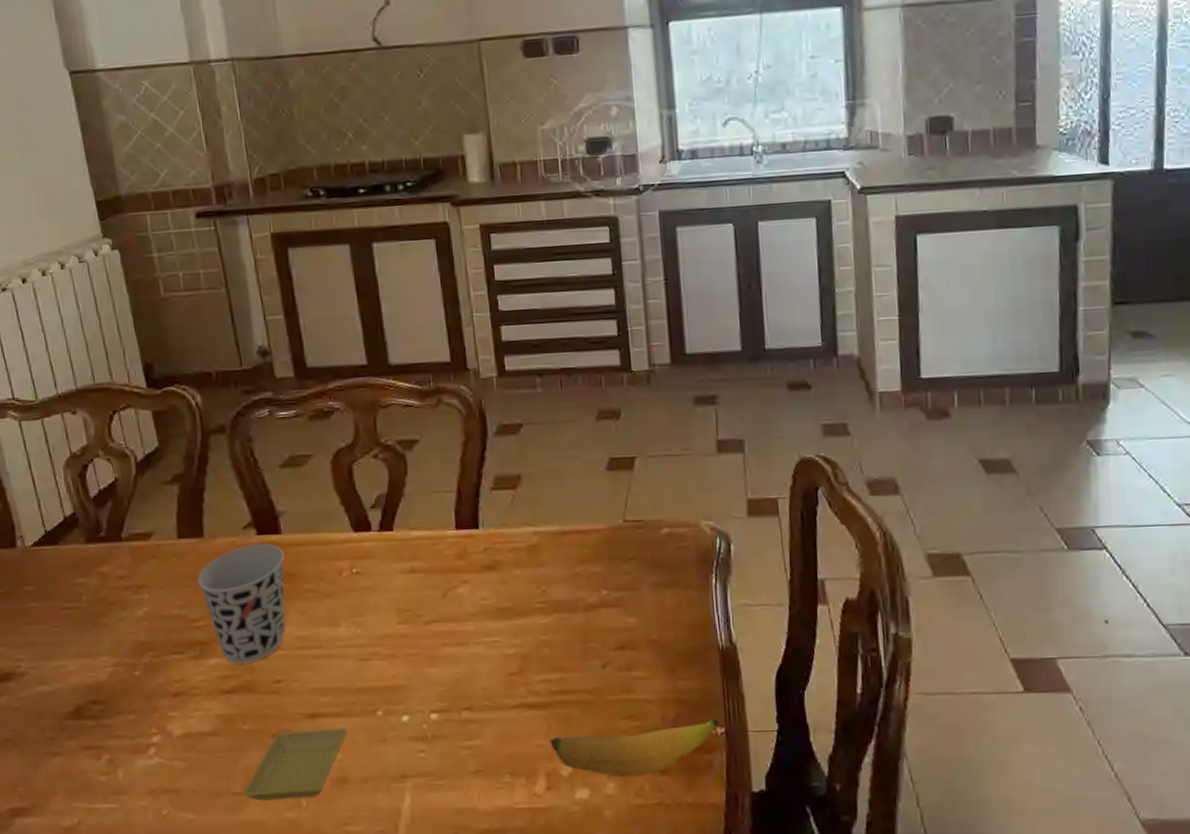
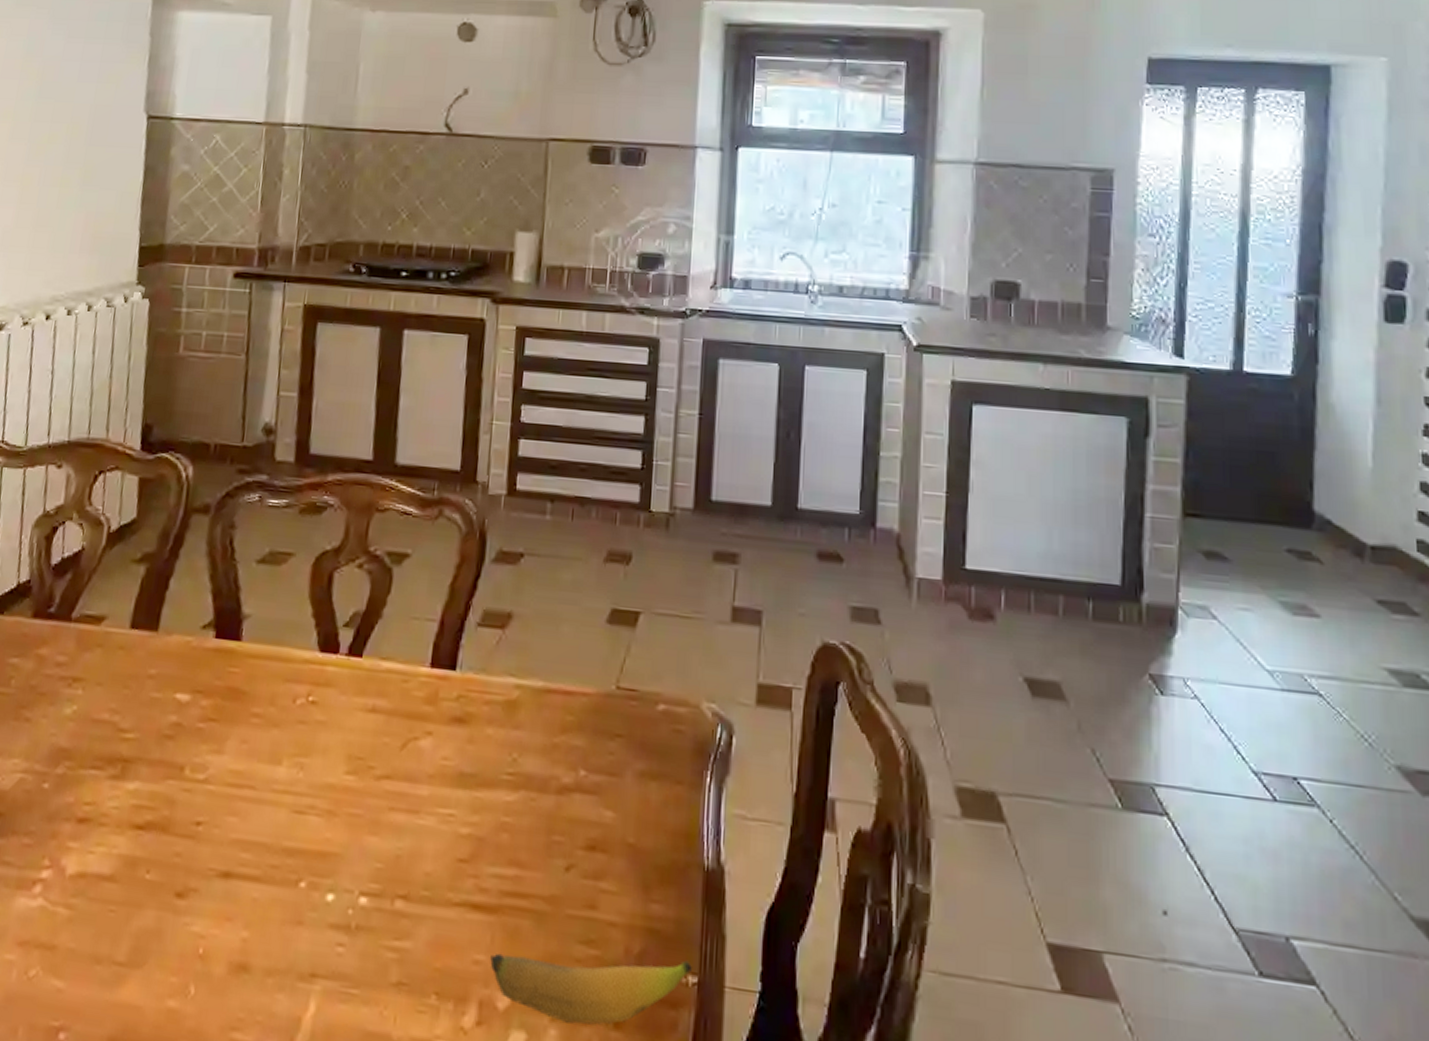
cup: present [197,543,286,664] -> none [138,647,240,795]
saucer: present [244,728,348,801] -> none [126,890,262,985]

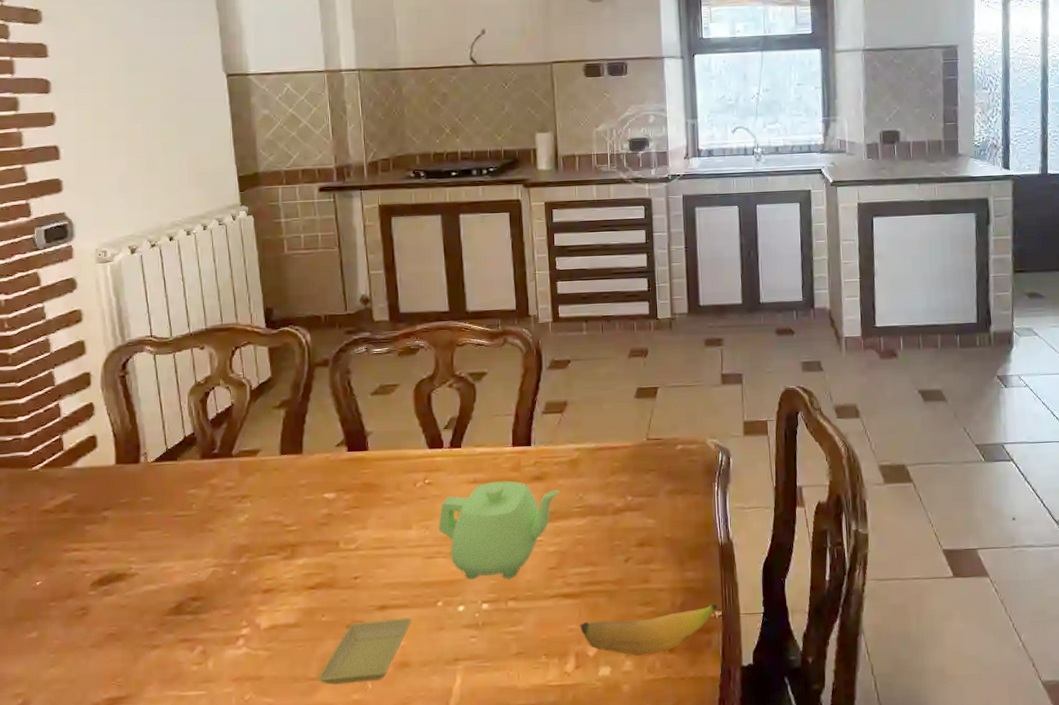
saucer: none [126,890,262,985] -> present [318,618,412,685]
teapot: none [316,714,488,865] -> present [438,481,561,580]

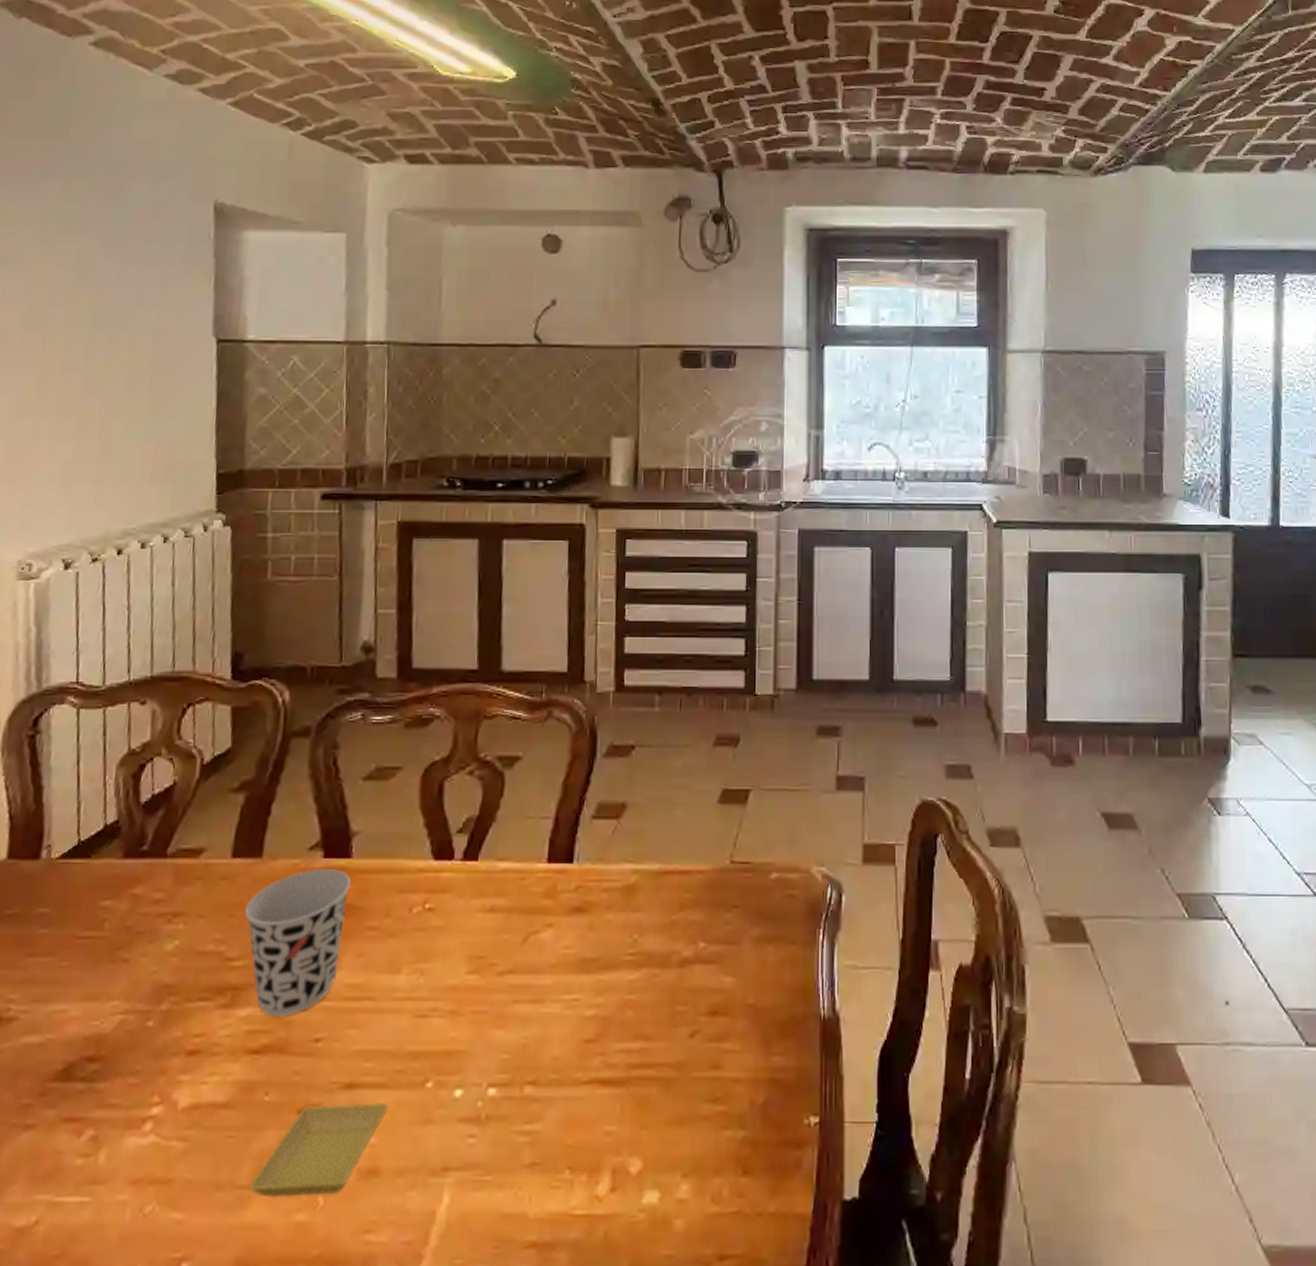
cup: none [294,459,370,563] -> present [244,868,352,1016]
teapot: present [438,481,561,580] -> none [437,911,609,1053]
banana: present [580,602,717,656] -> none [621,1103,813,1176]

